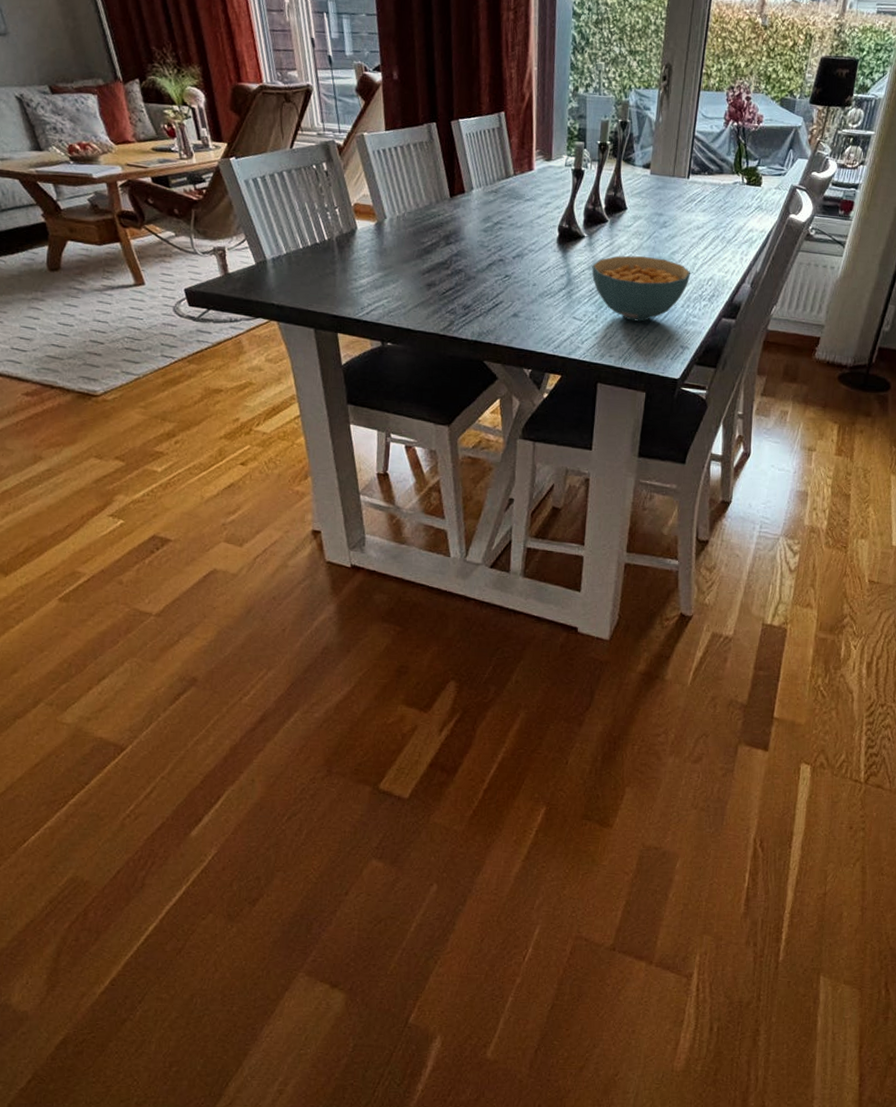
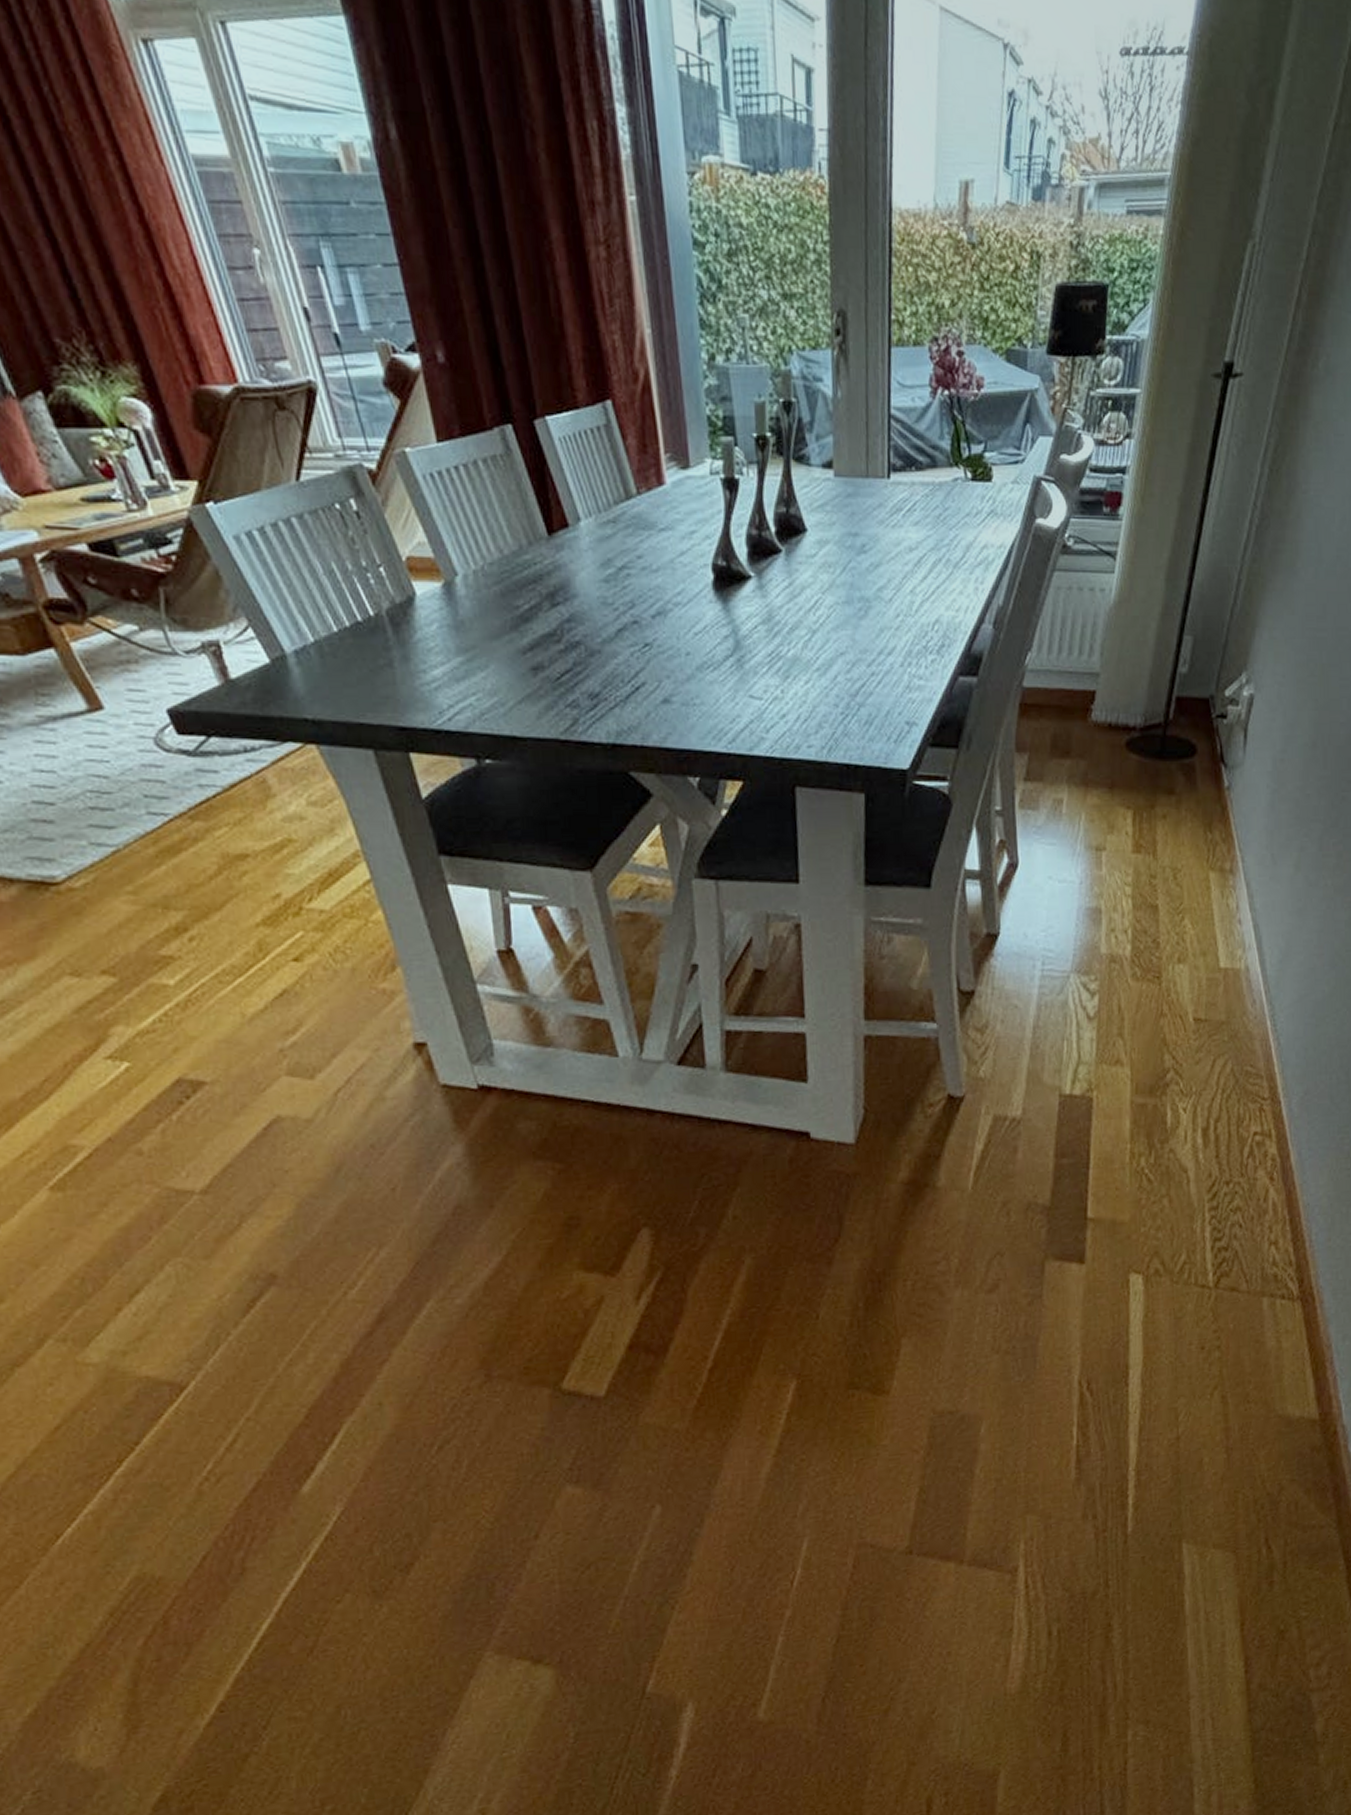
cereal bowl: present [592,255,691,322] -> none [767,597,908,693]

